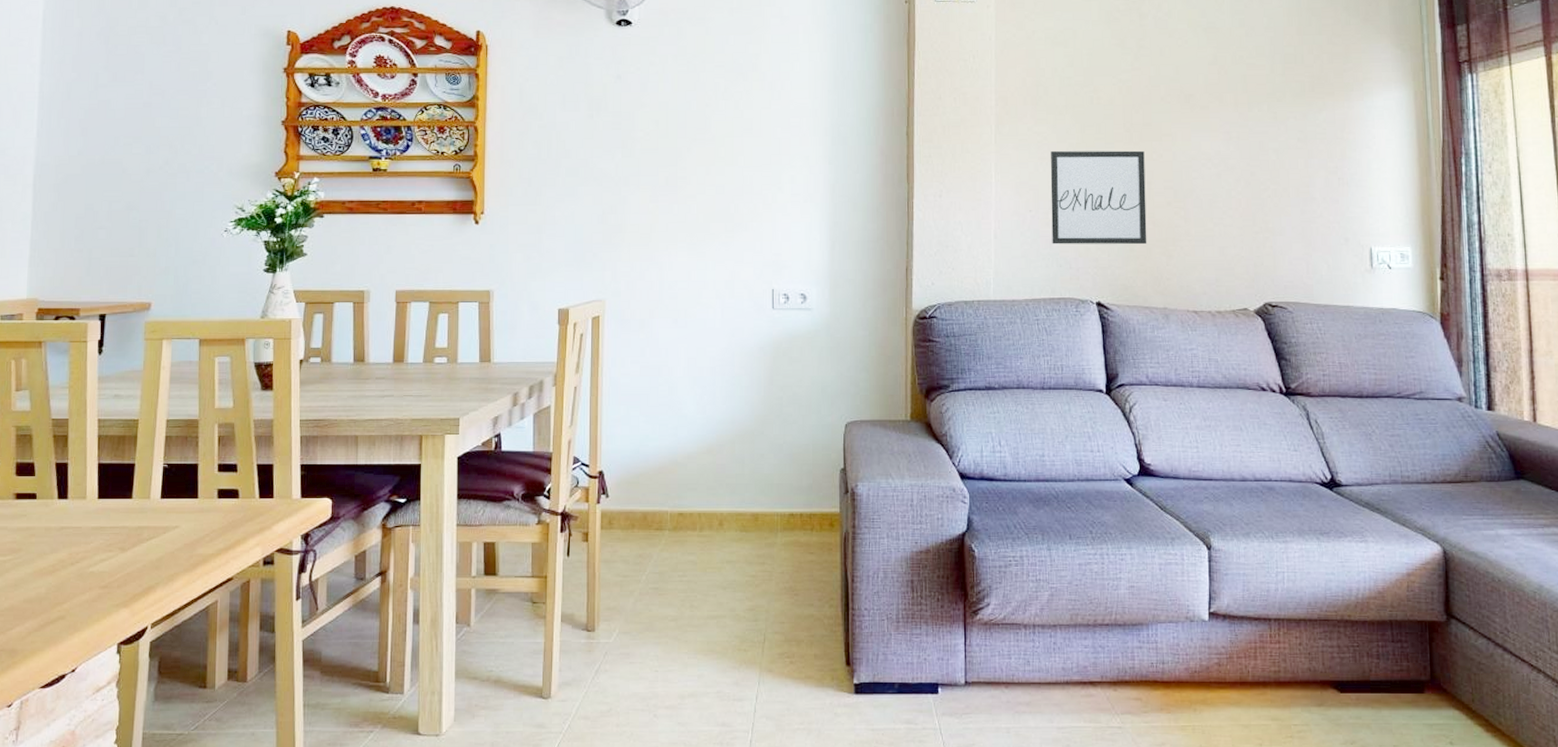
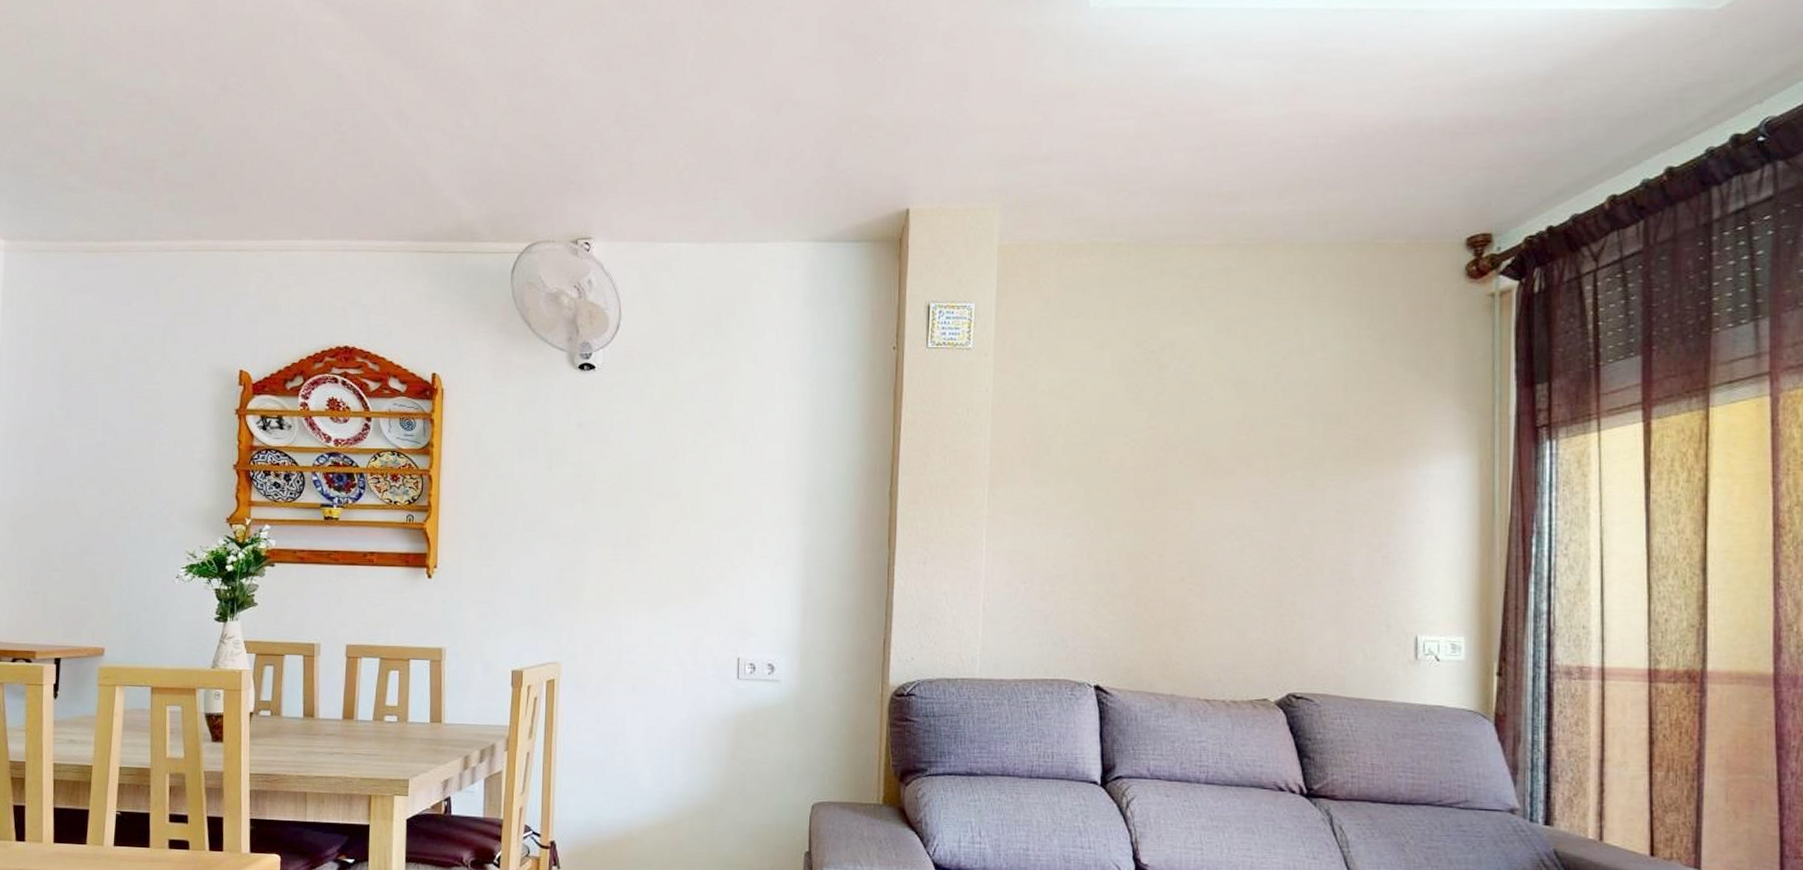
wall art: present [1050,150,1147,245] -> none [1047,517,1157,624]

